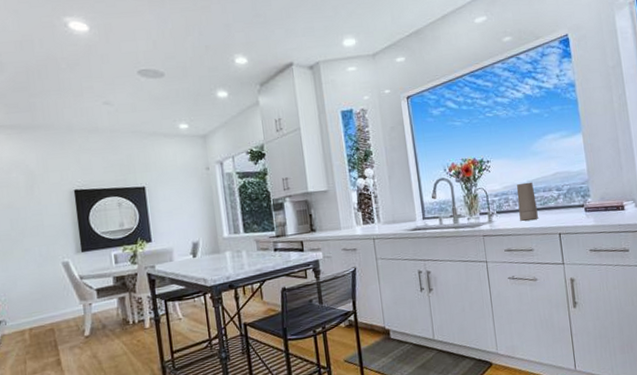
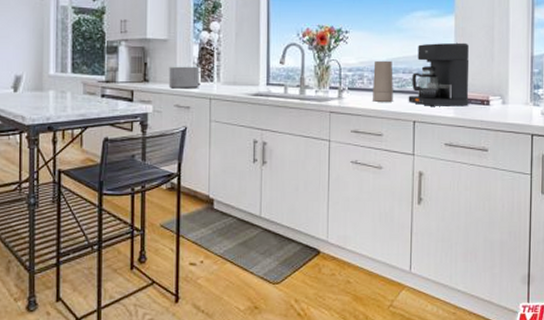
toaster: none [332,211,363,235] -> present [168,66,201,89]
coffee maker: none [551,157,606,219] -> present [408,42,470,107]

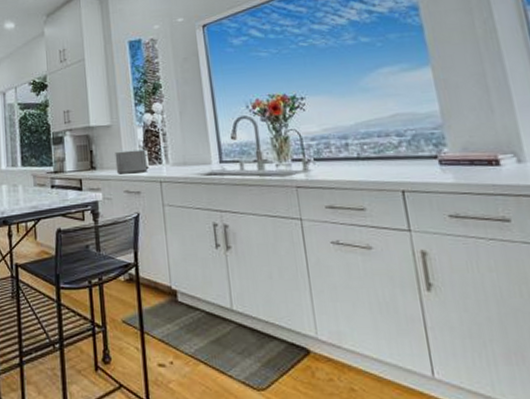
canister: present [373,60,393,102] -> none [340,124,372,172]
coffee maker: present [408,42,470,107] -> none [389,95,472,173]

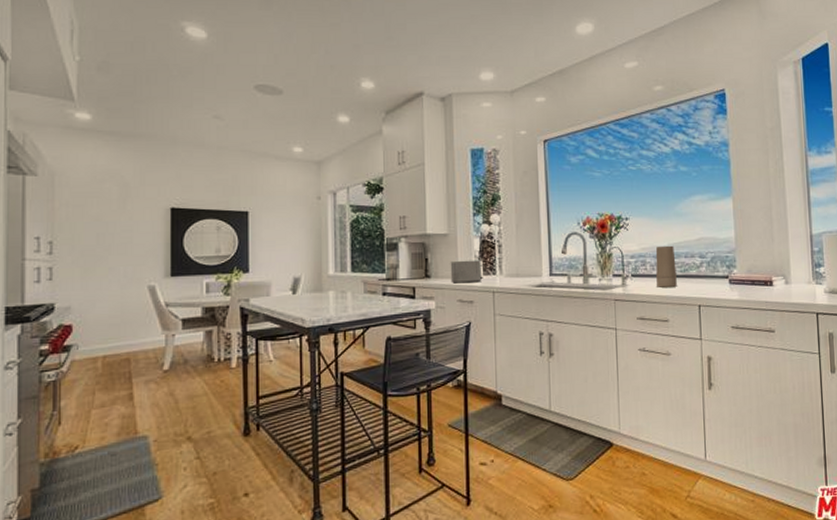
canister: none [340,124,372,172] -> present [655,245,677,288]

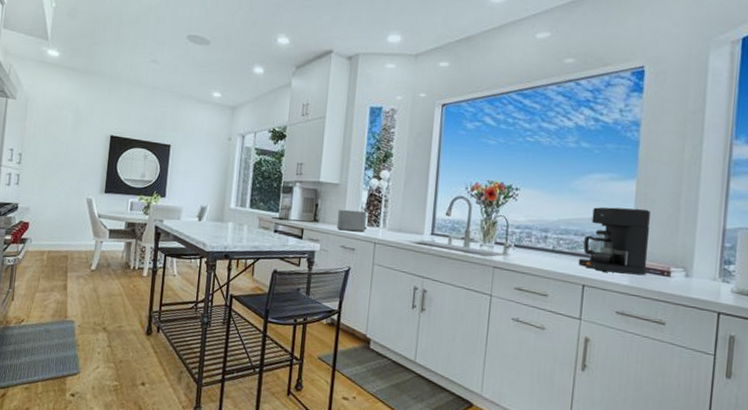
canister: present [655,245,677,288] -> none [540,220,564,263]
coffee maker: none [692,224,752,290] -> present [578,207,650,275]

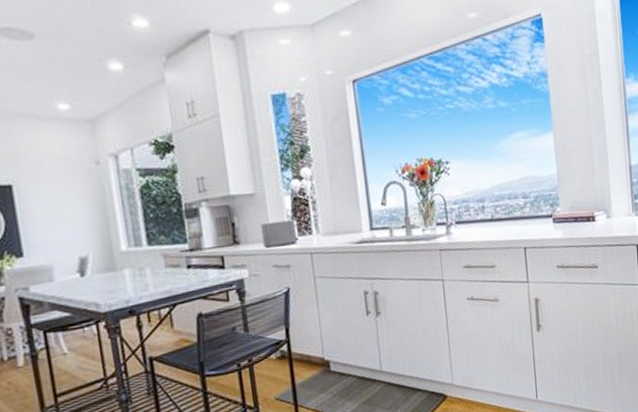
coffee maker: present [578,207,650,275] -> none [516,160,576,231]

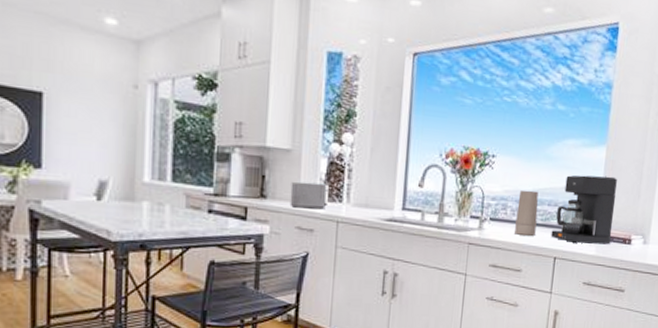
canister: none [478,187,502,233] -> present [514,190,539,236]
coffee maker: none [516,160,576,231] -> present [551,175,617,245]

